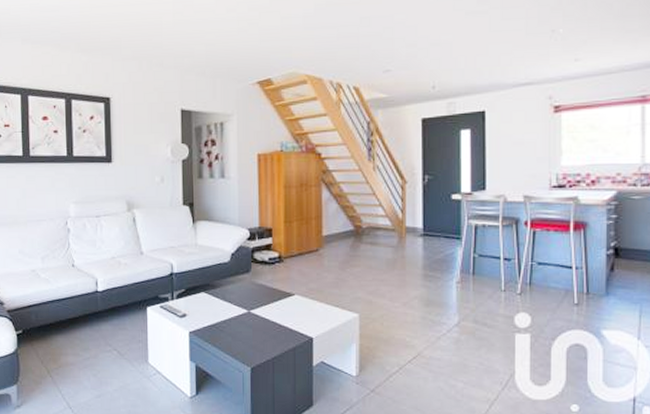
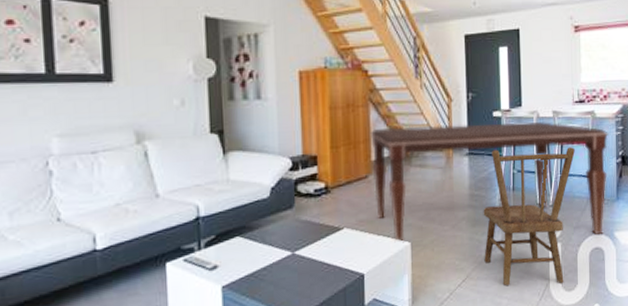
dining table: none [321,206,597,330] -> present [370,122,609,243]
dining chair: none [438,232,551,376] -> present [483,147,575,287]

